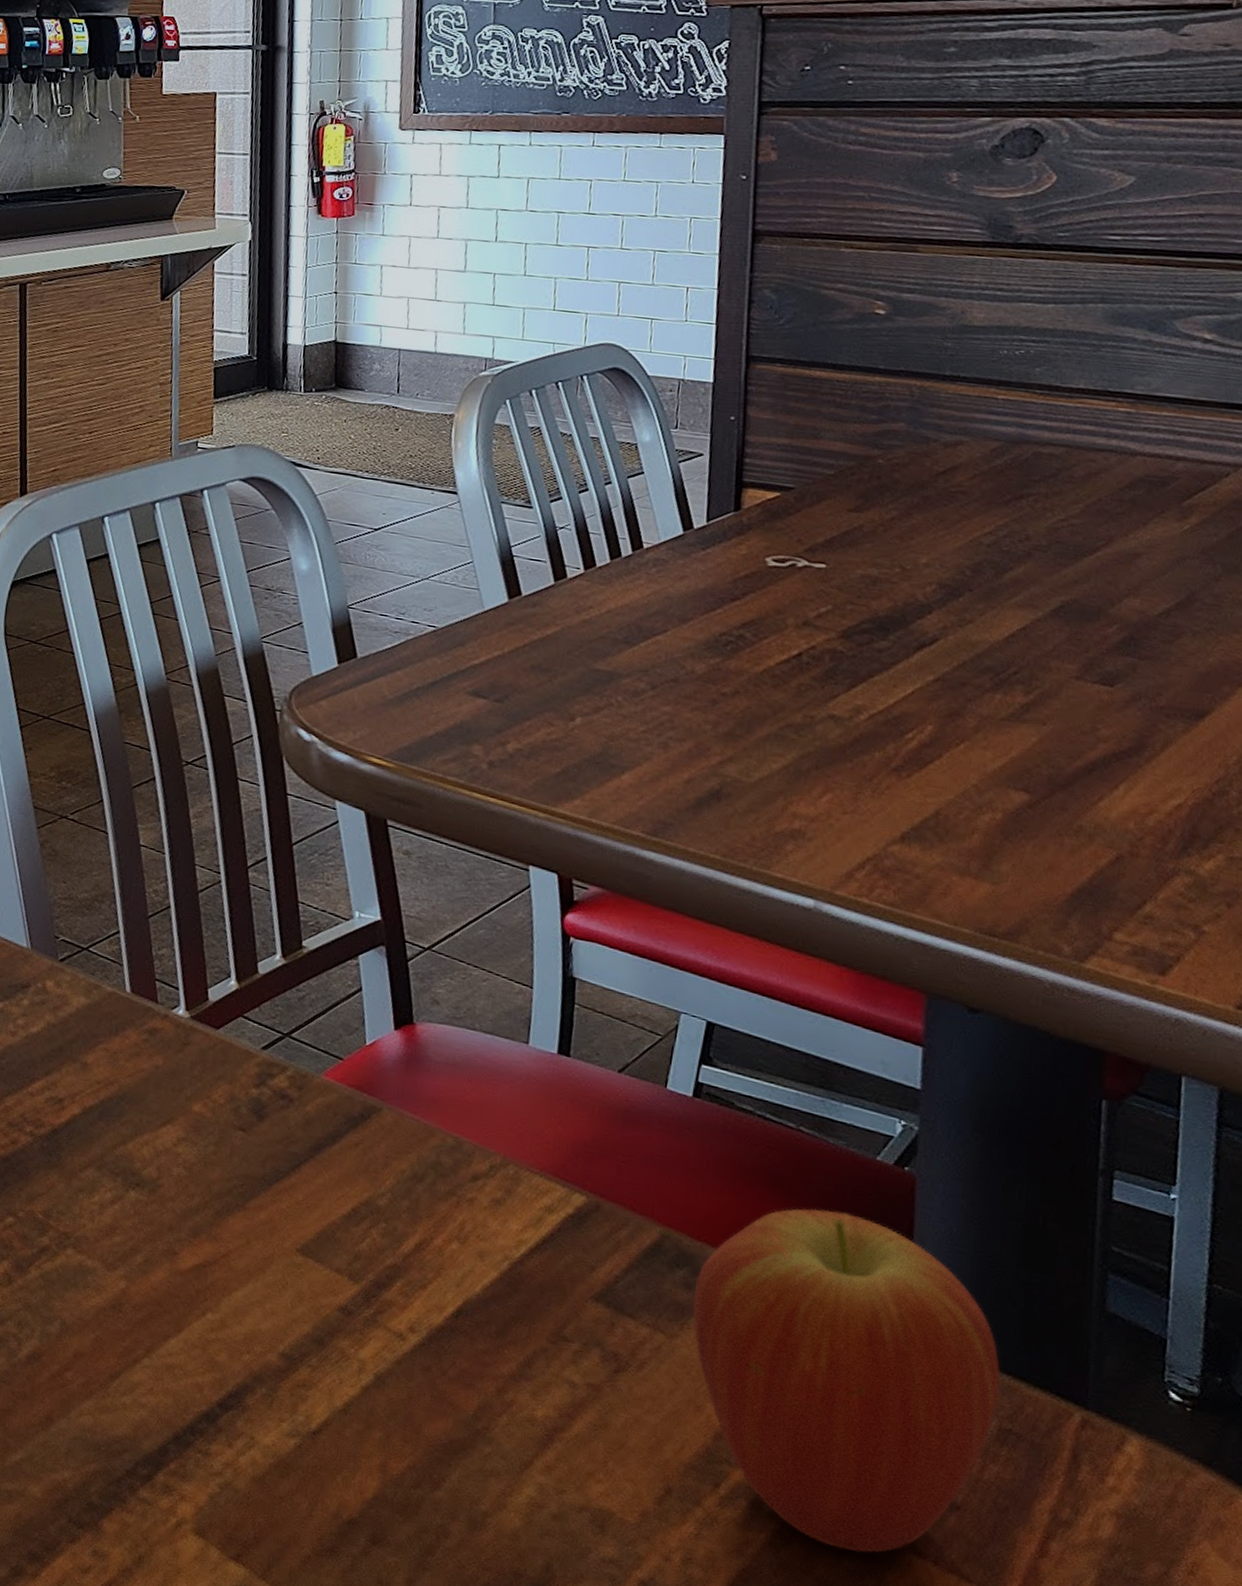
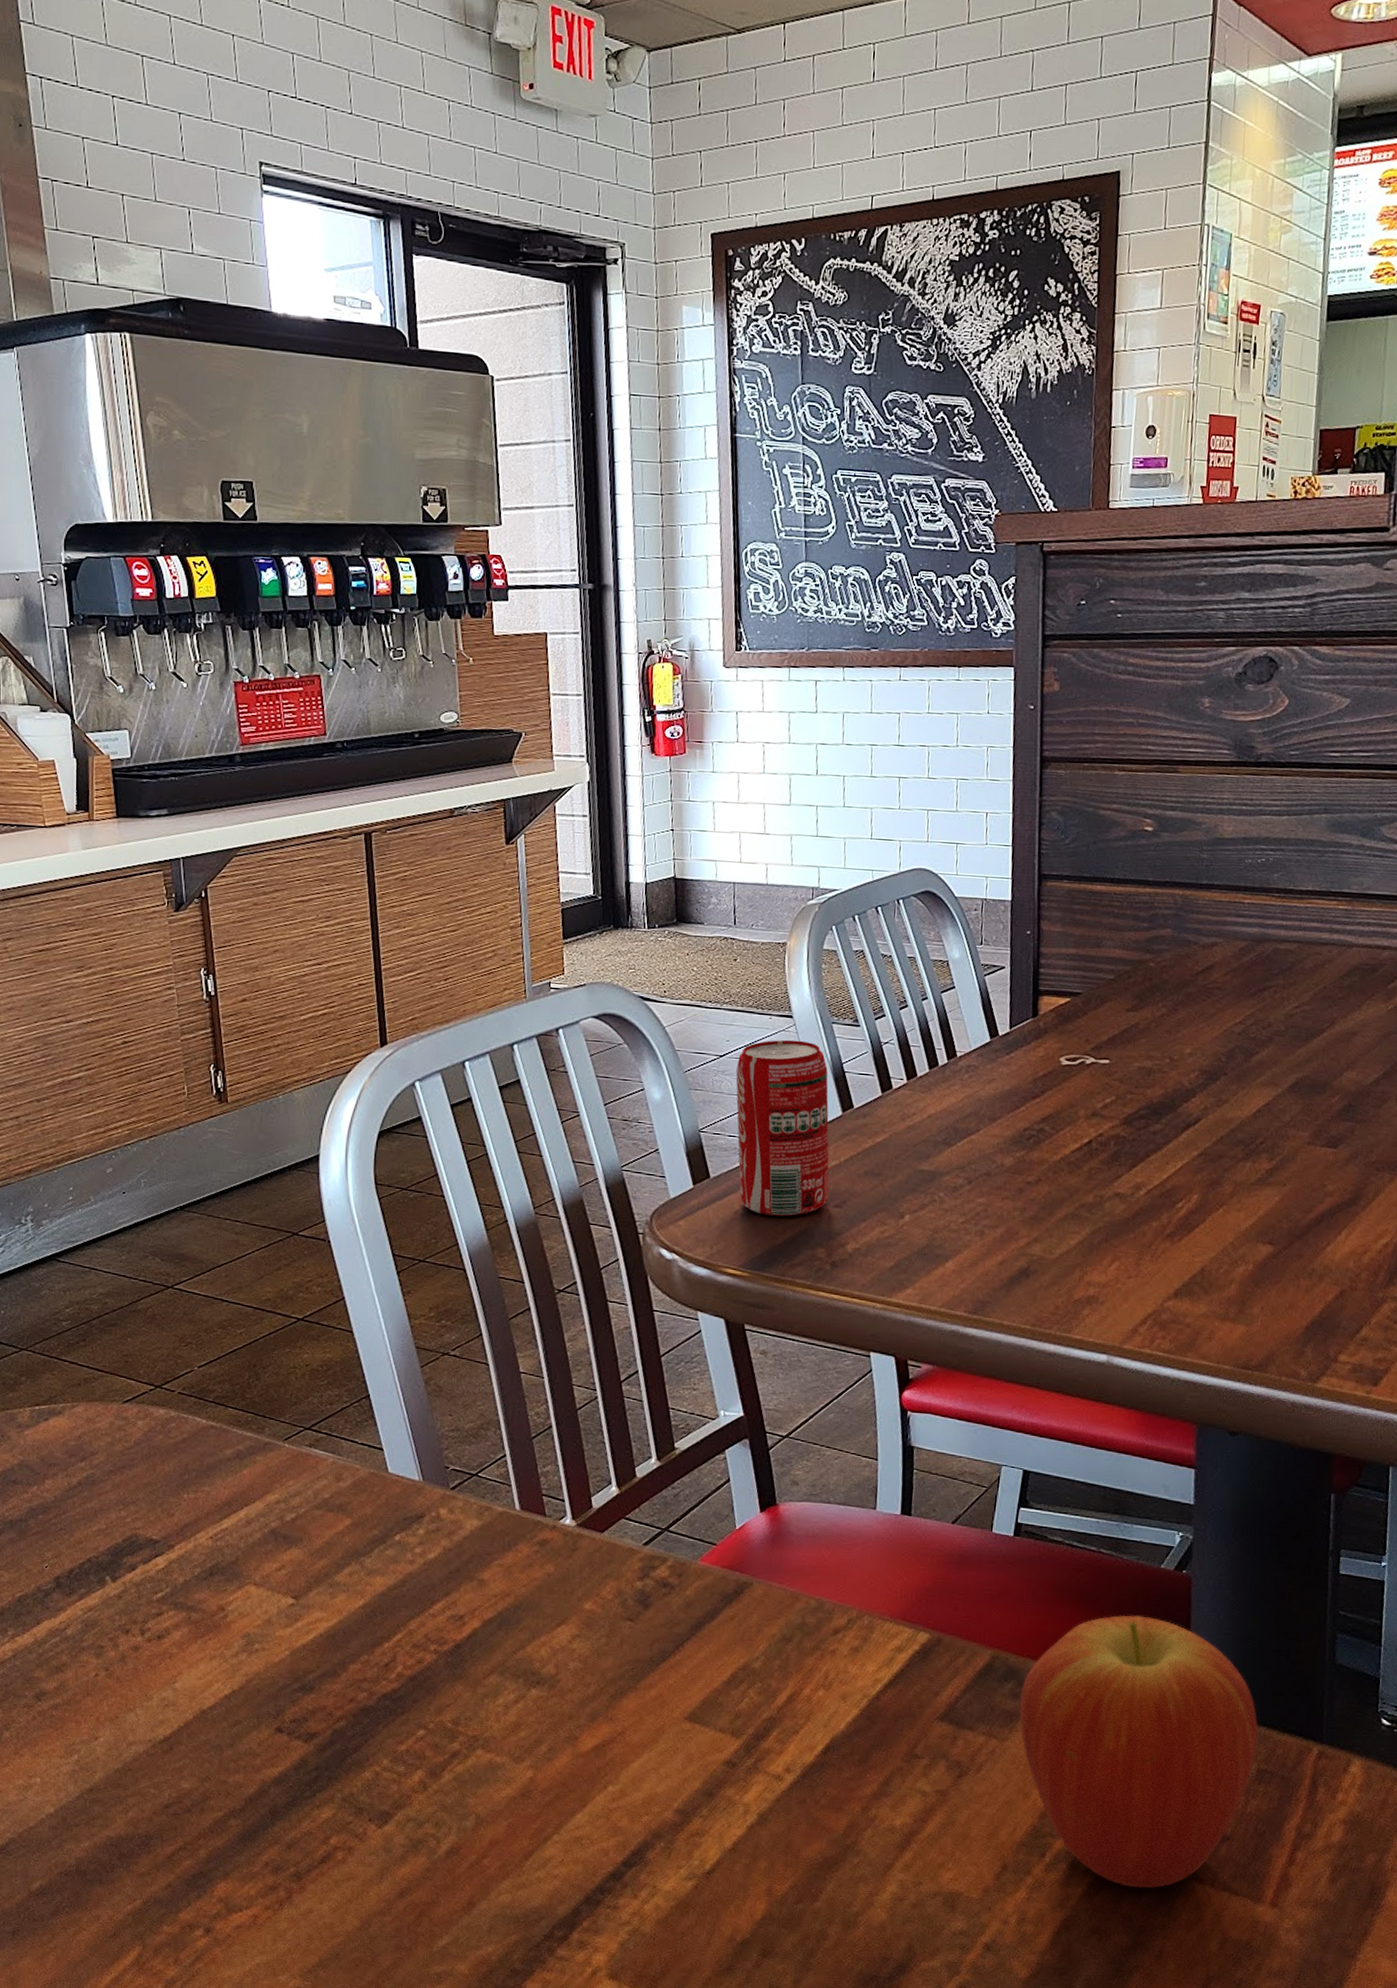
beverage can: none [388,516,494,707] -> present [736,1039,830,1217]

